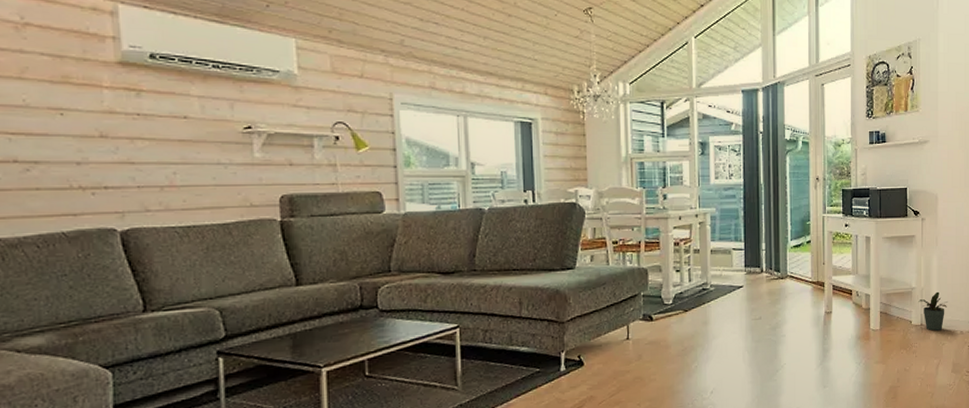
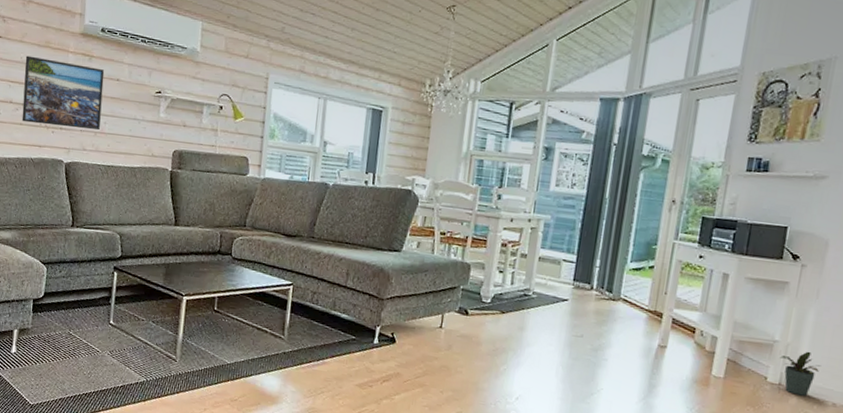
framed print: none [31,97,167,186] -> present [21,55,105,131]

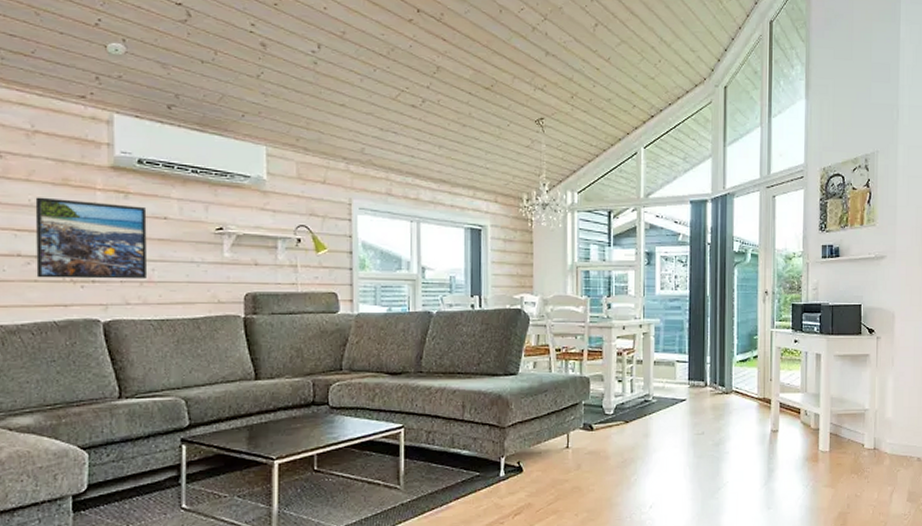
potted plant: present [780,351,821,396] -> none [872,414,904,456]

